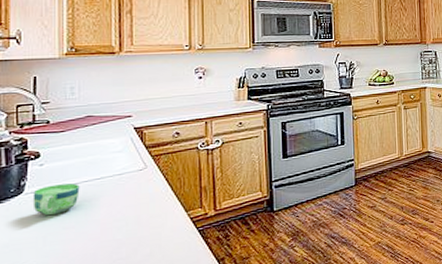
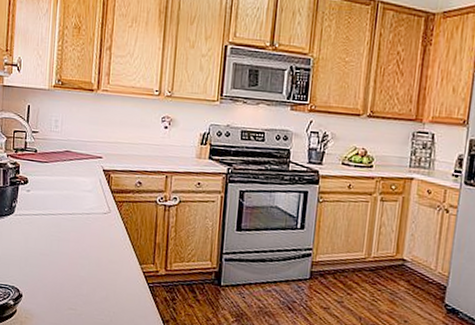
cup: present [32,183,80,216] -> none [20,211,56,240]

